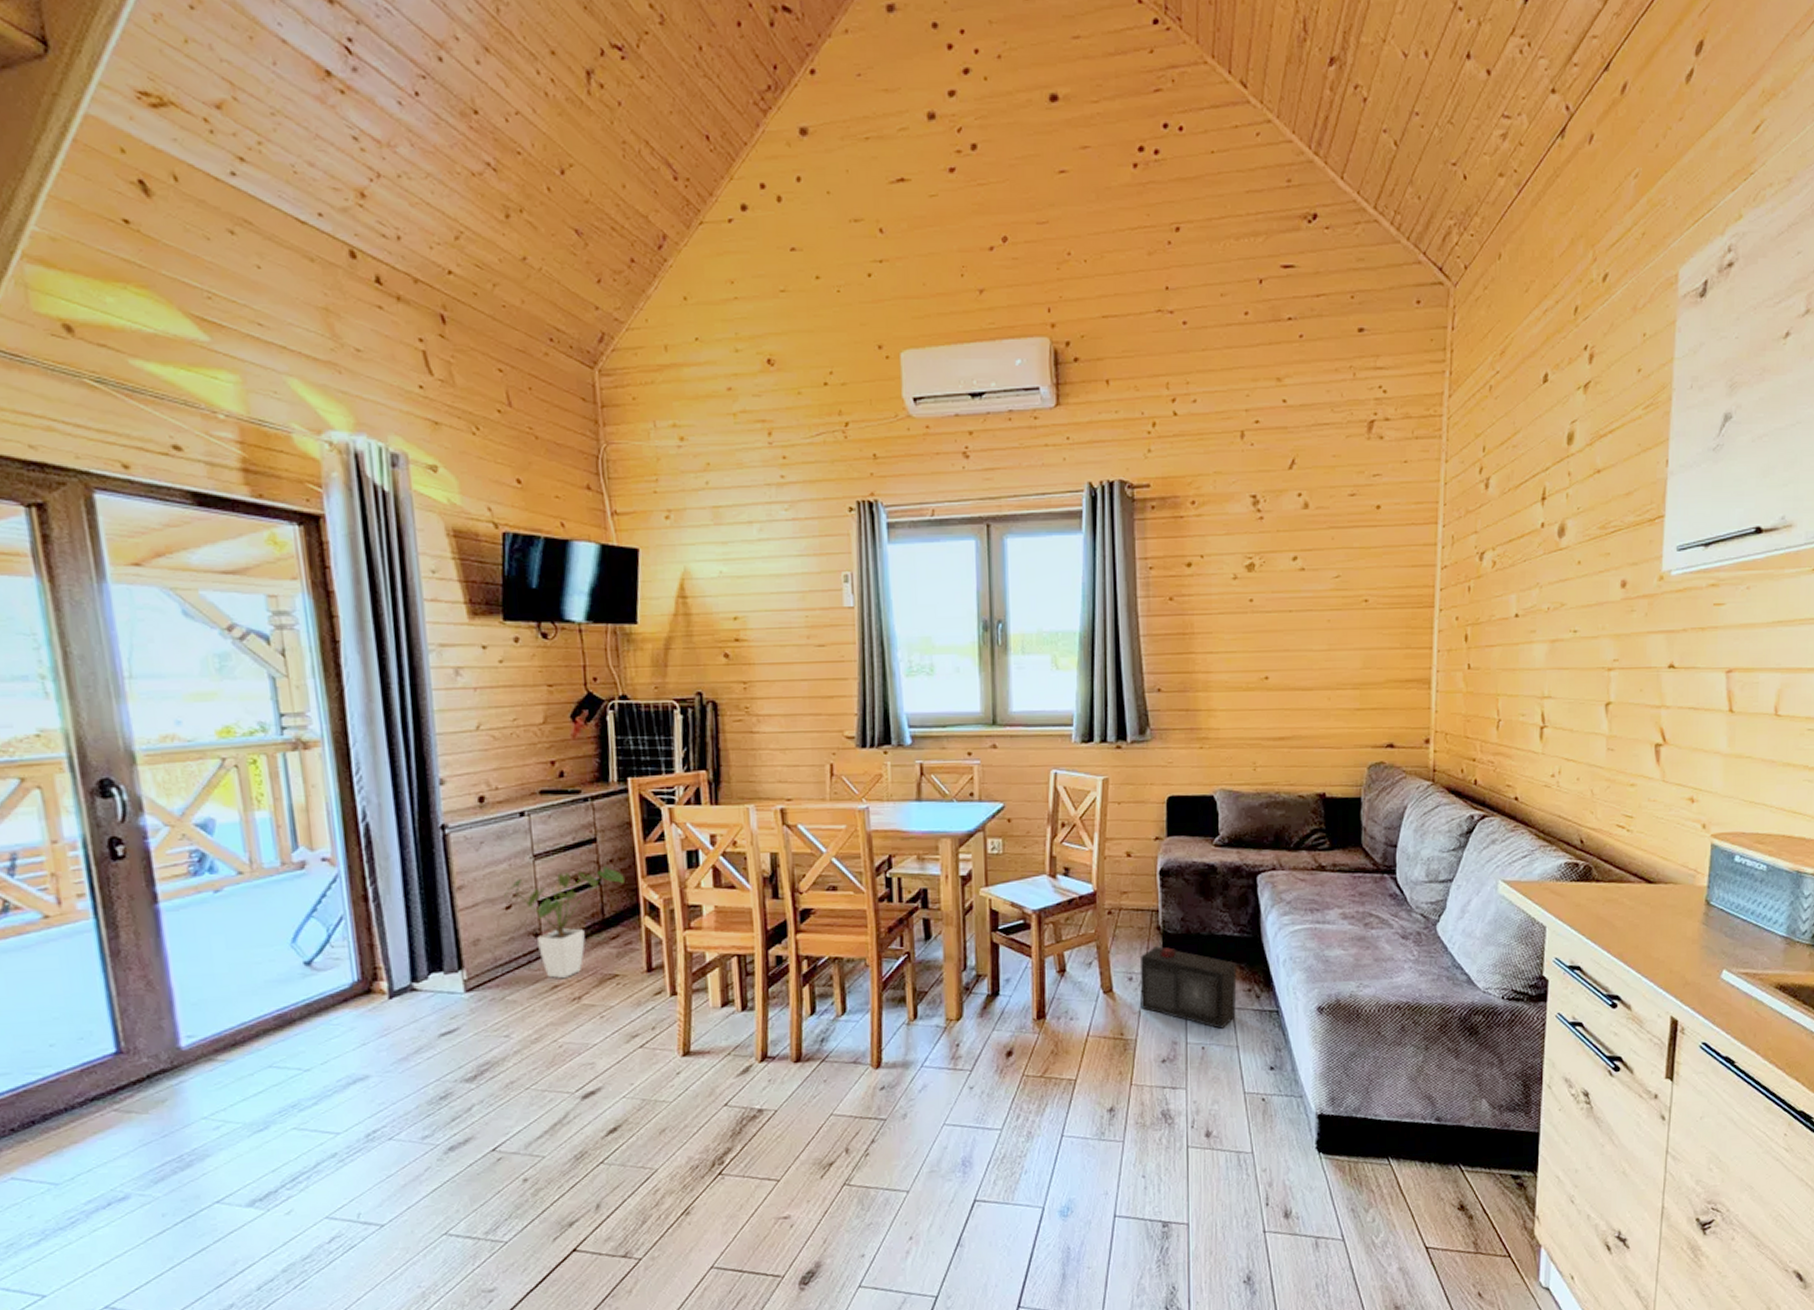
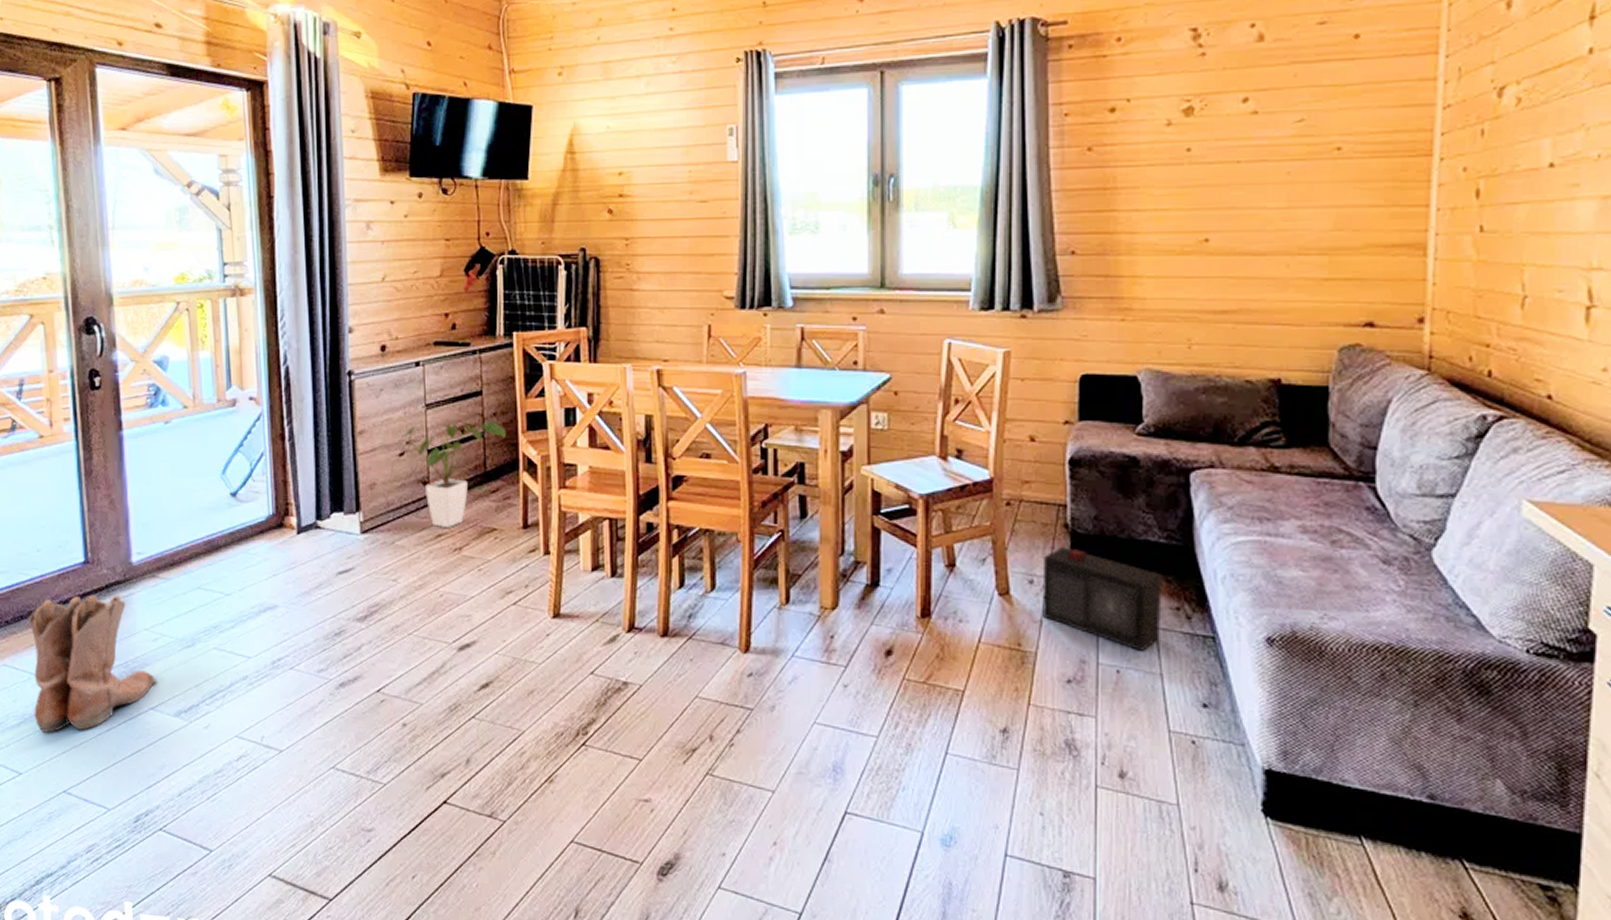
boots: none [42,1085,221,1247] -> present [28,595,156,733]

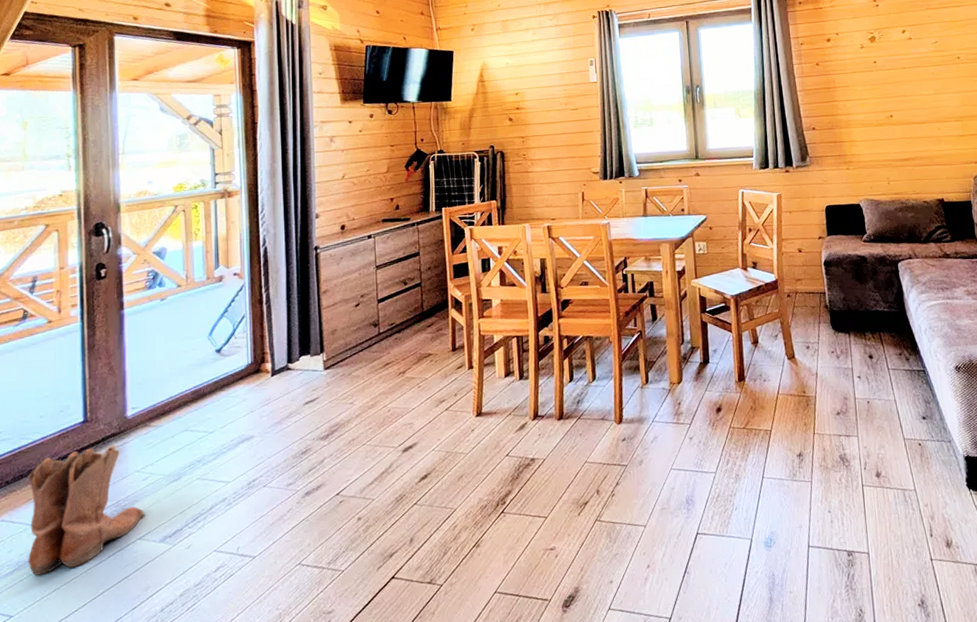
house plant: present [399,419,506,529] -> none [355,273,438,358]
speaker: present [1042,547,1162,651] -> none [814,321,892,386]

